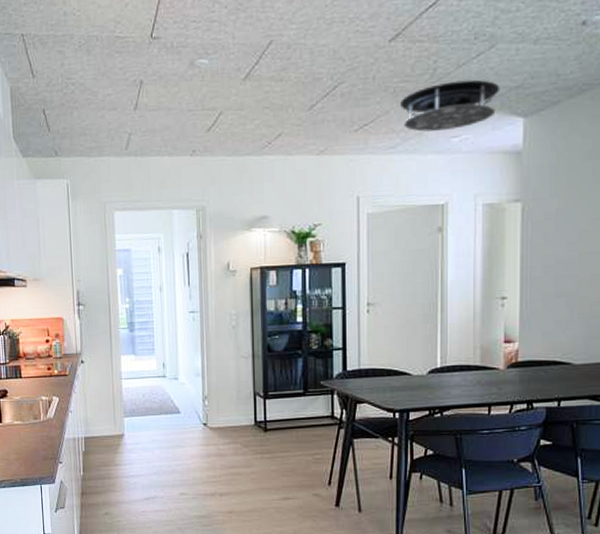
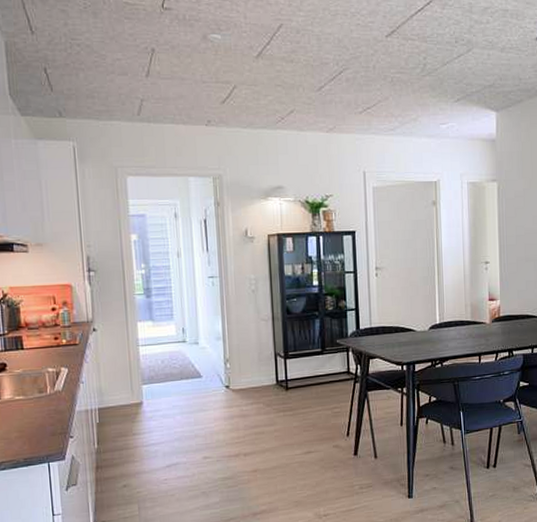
ceiling light fixture: present [399,79,500,133] -> none [396,76,477,119]

